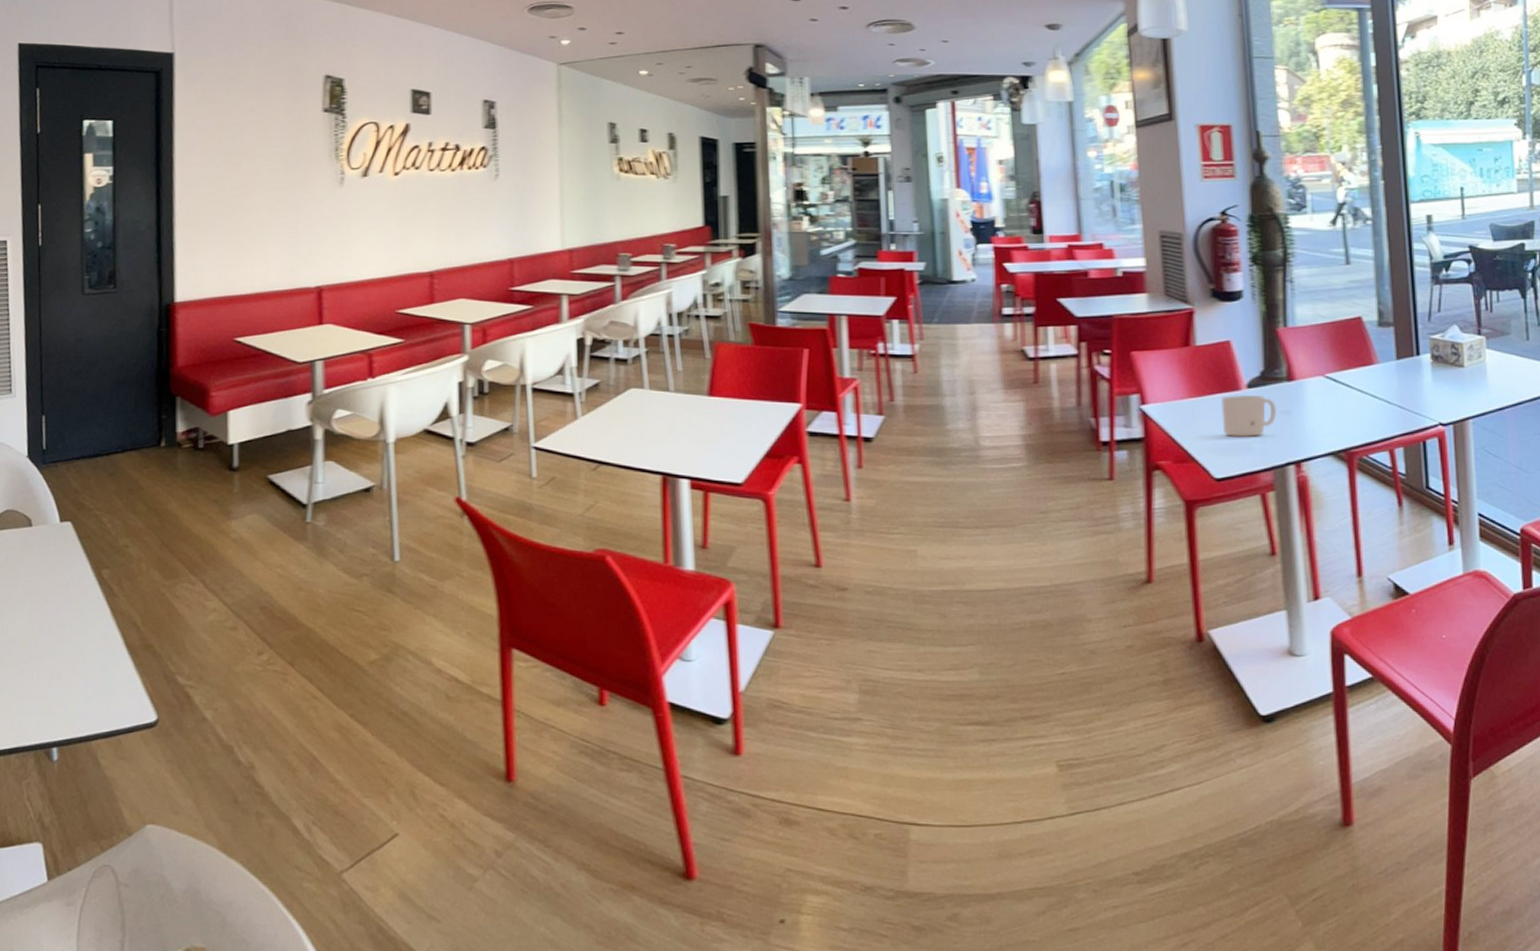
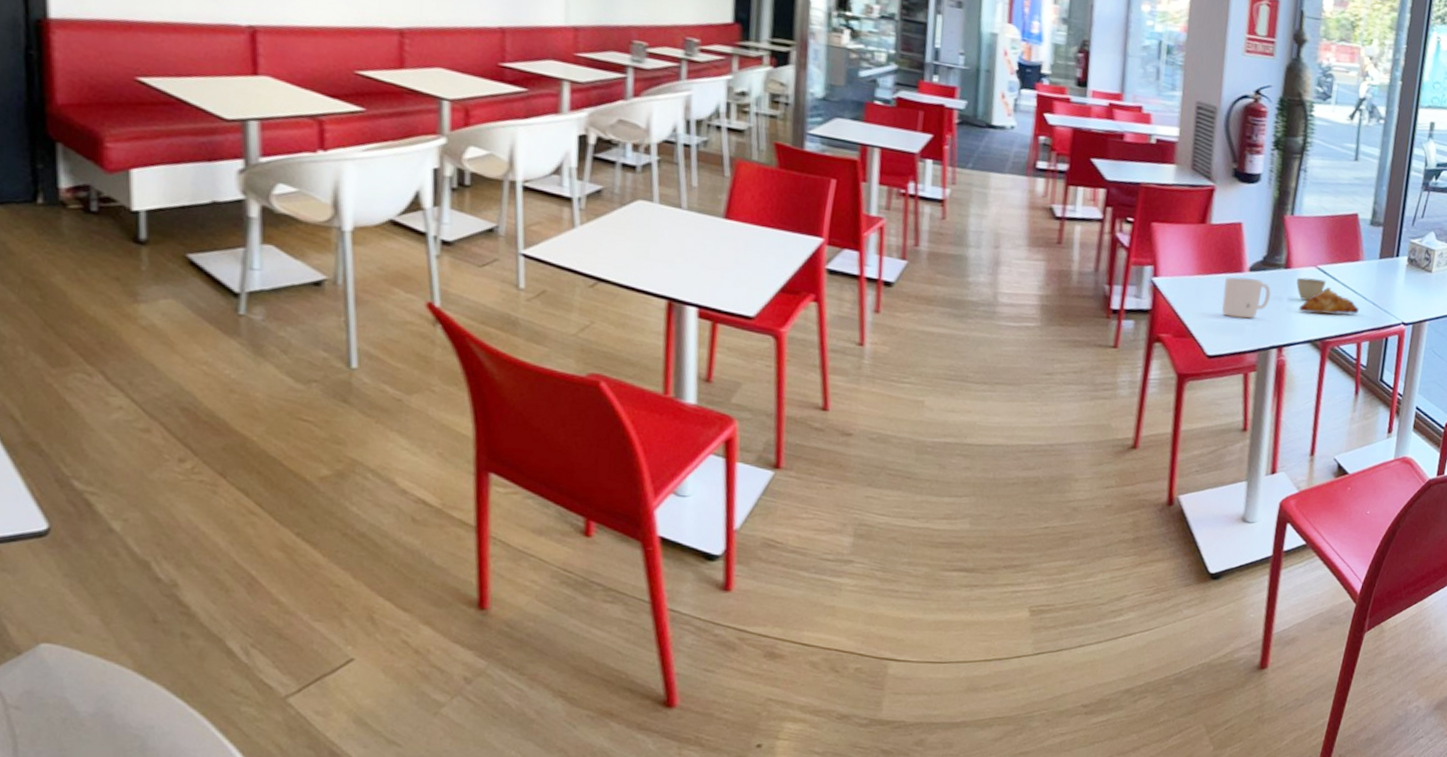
cup: none [1303,388,1339,412] -> present [1296,277,1326,301]
croissant: none [1312,395,1384,424] -> present [1299,287,1359,315]

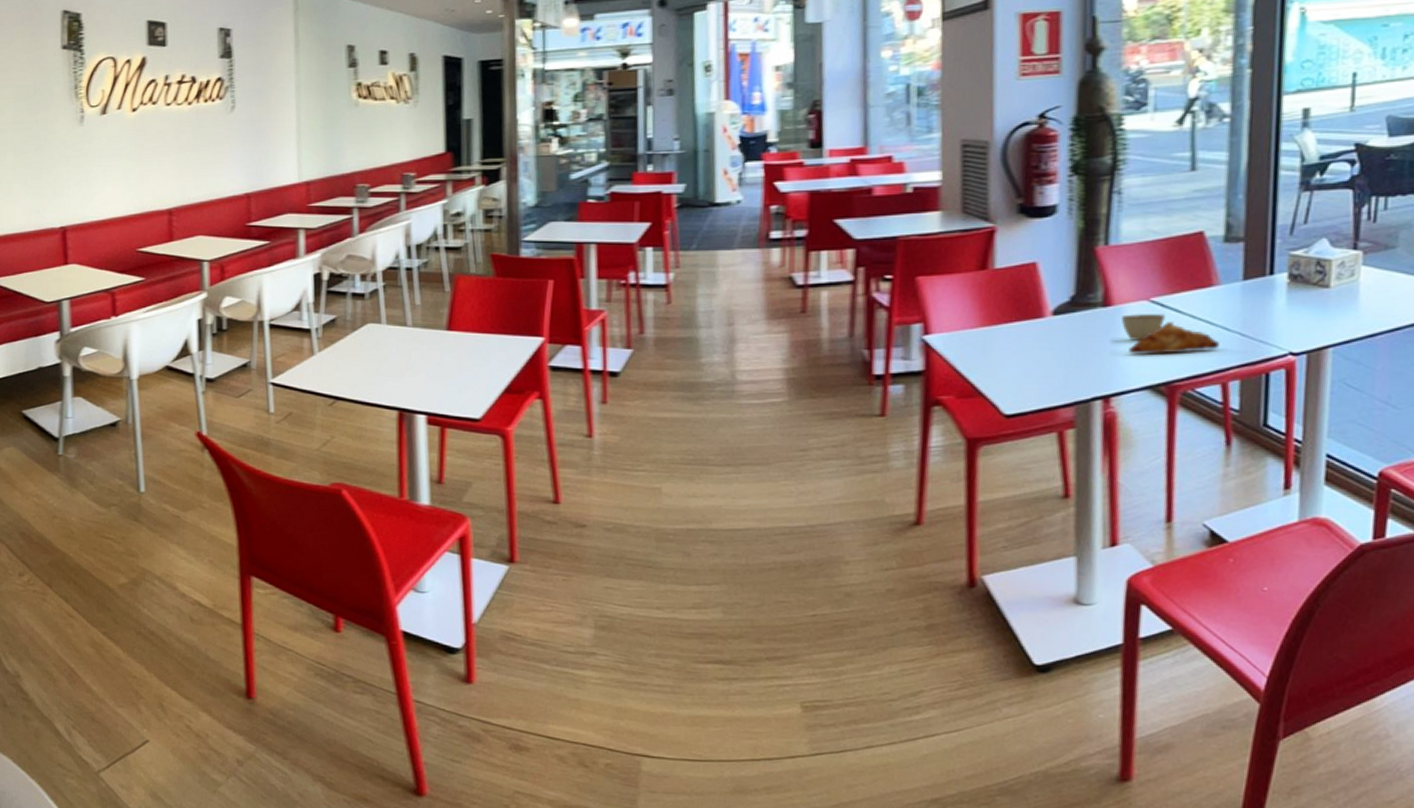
mug: present [1221,276,1272,319] -> none [1018,323,1087,369]

